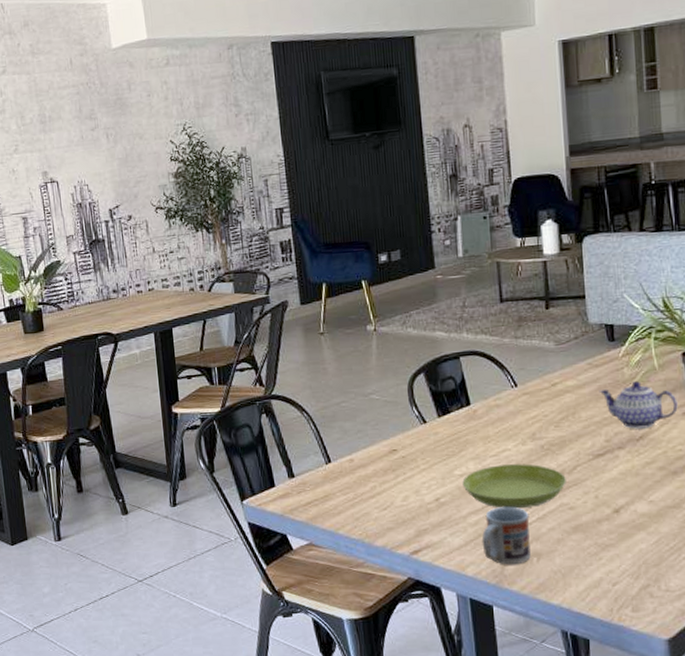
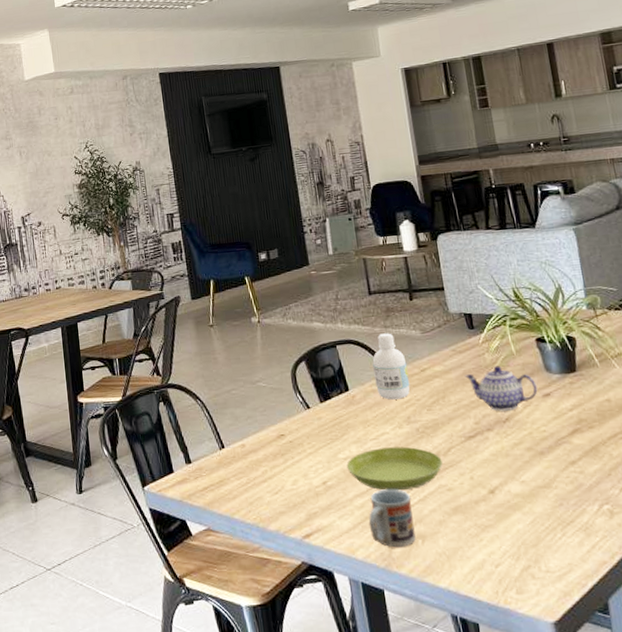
bottle: none [499,344,538,415] -> present [372,333,410,400]

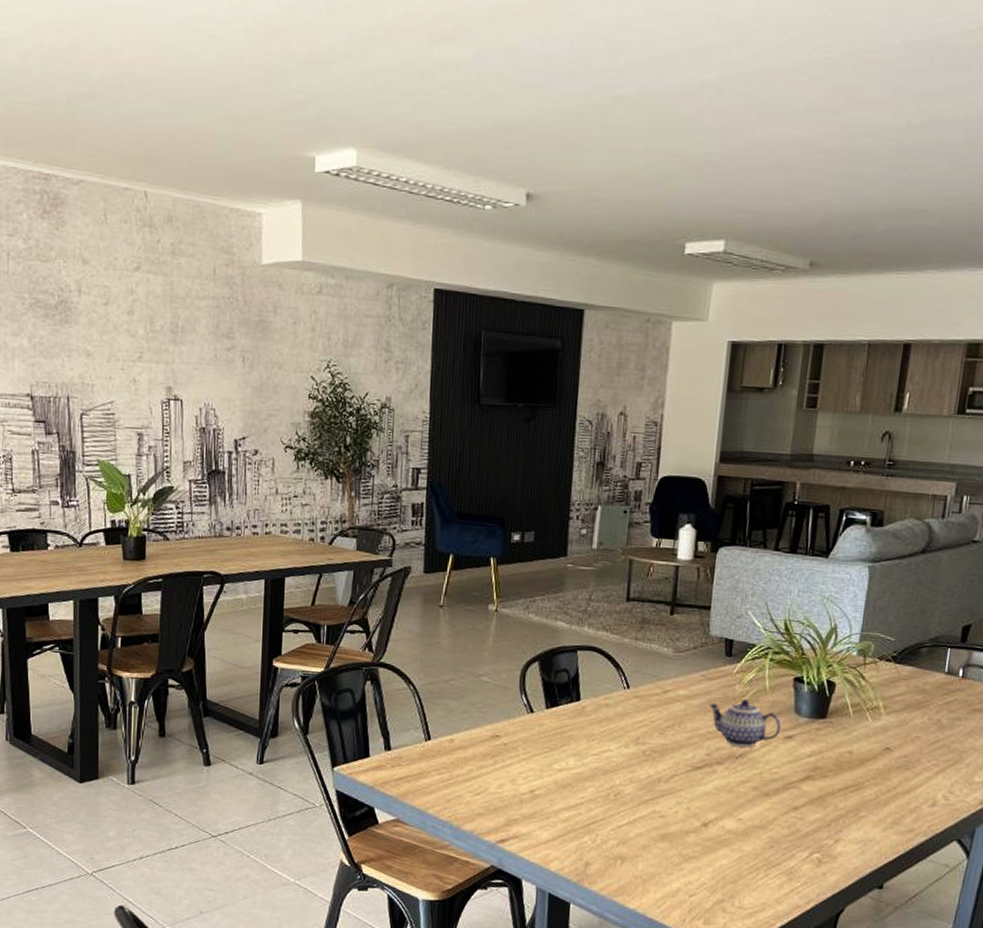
saucer: present [346,446,443,491] -> none [559,764,662,811]
cup: present [368,489,416,548] -> none [569,806,620,866]
bottle: present [372,333,410,400] -> none [610,645,650,718]

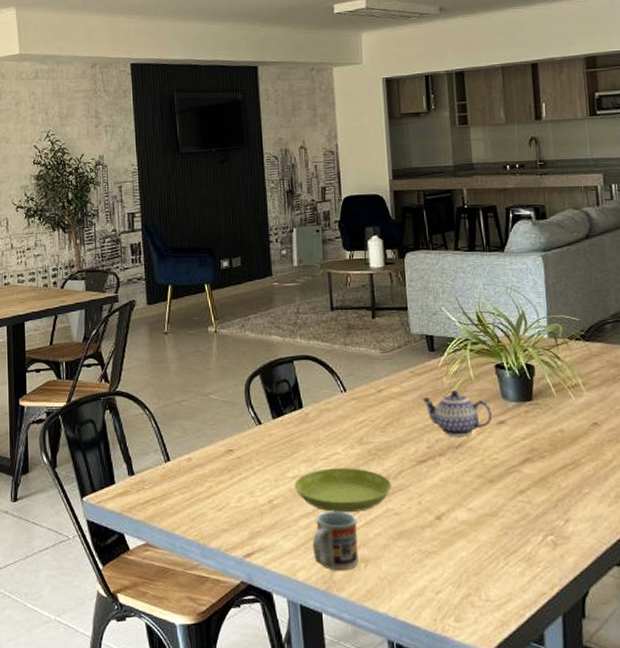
saucer: none [559,764,662,811] -> present [294,468,392,513]
cup: none [569,806,620,866] -> present [312,510,359,571]

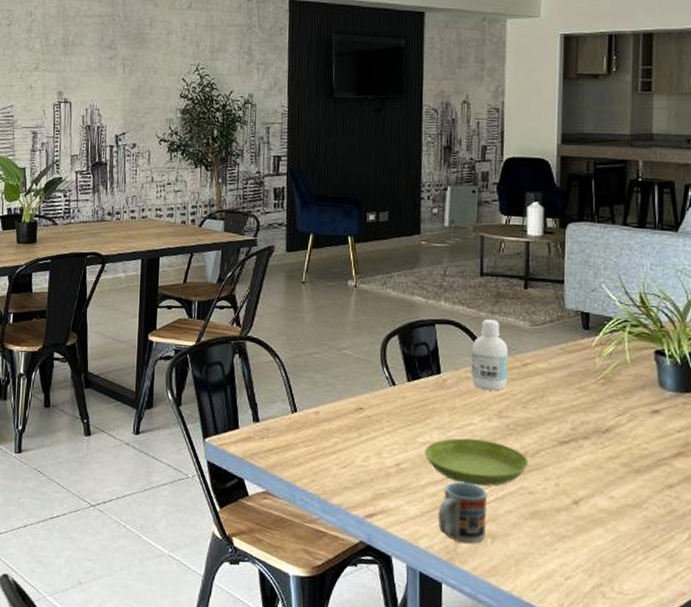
bottle: none [329,351,365,419] -> present [471,319,509,391]
teapot: present [420,390,493,437] -> none [569,372,646,422]

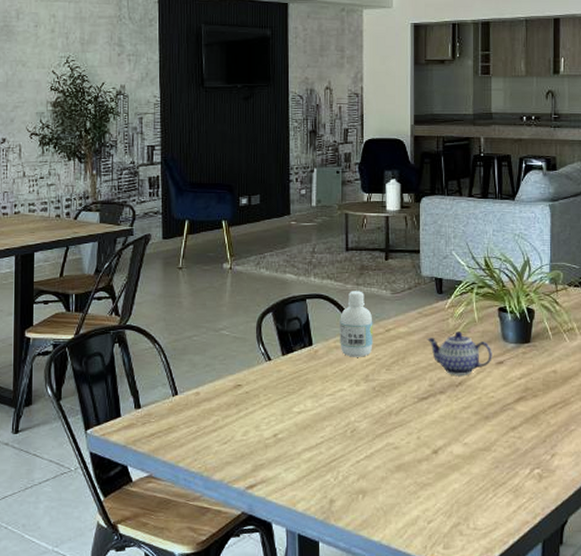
saucer: present [424,438,528,486] -> none [300,404,393,447]
cup: present [437,481,488,544] -> none [313,444,358,502]
teapot: none [569,372,646,422] -> present [426,331,492,375]

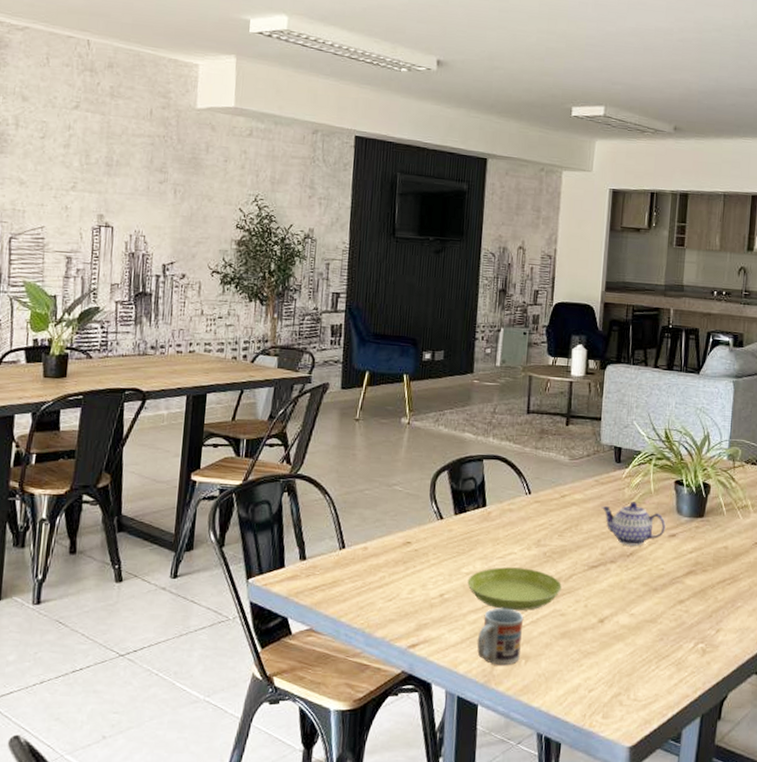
saucer: none [300,404,393,447] -> present [467,567,562,611]
cup: none [313,444,358,502] -> present [477,608,524,666]
bottle: present [340,291,373,357] -> none [514,454,549,522]

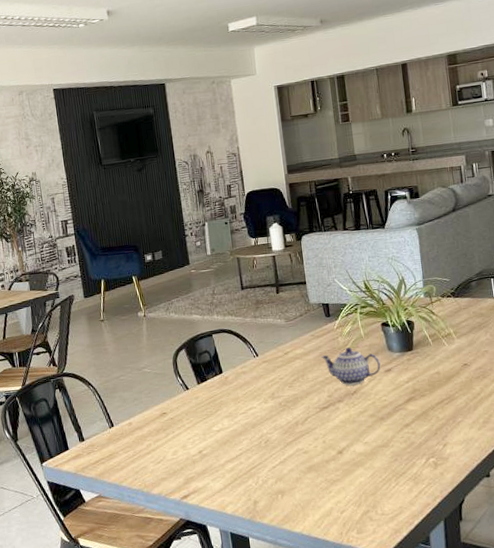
saucer: present [467,567,562,611] -> none [219,418,300,456]
cup: present [477,608,524,666] -> none [237,454,276,503]

